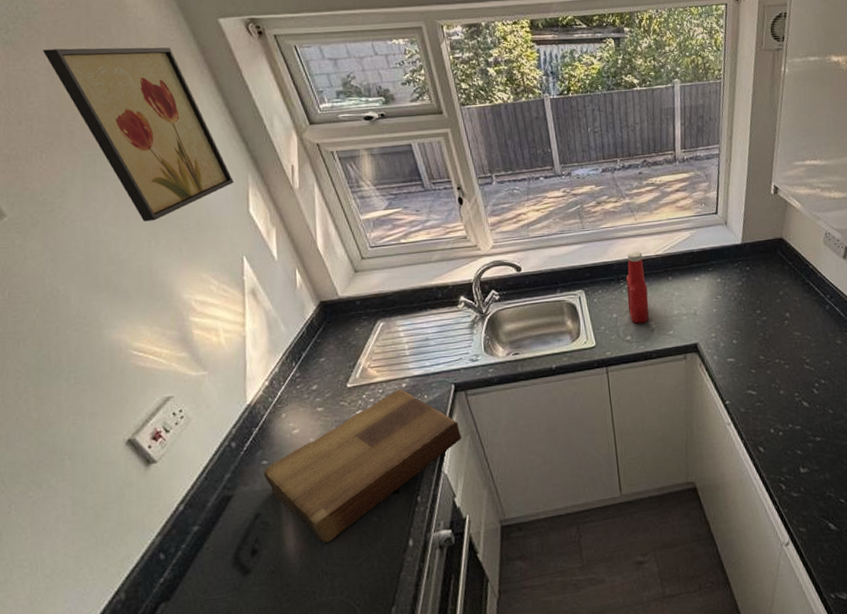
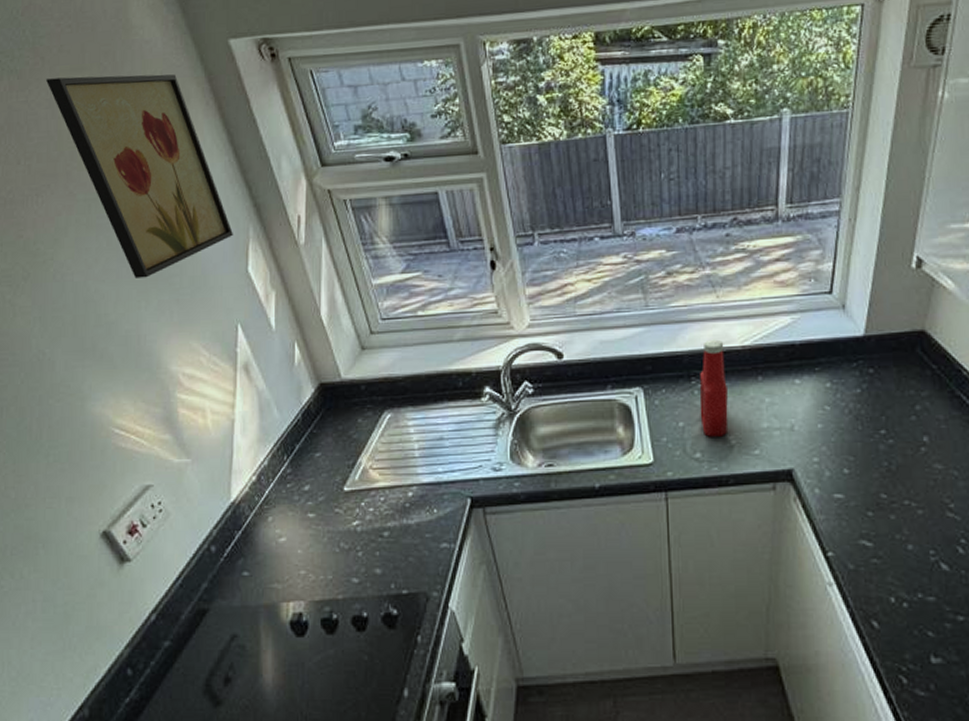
cutting board: present [264,389,461,543] -> none [244,499,475,679]

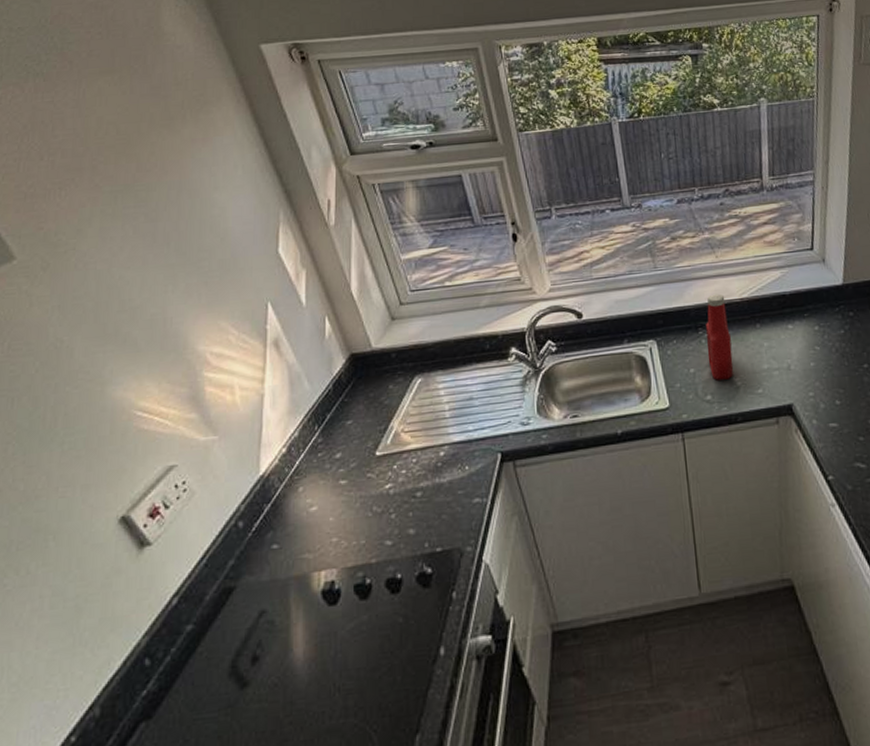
wall art: present [46,74,233,278] -> none [74,75,263,264]

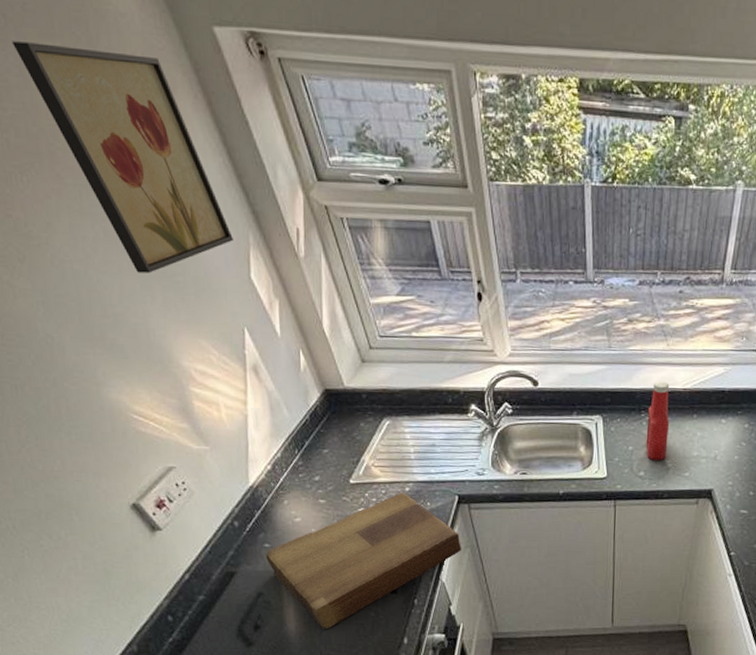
wall art: none [74,75,263,264] -> present [12,41,233,273]
cutting board: none [273,459,507,649] -> present [266,493,461,629]

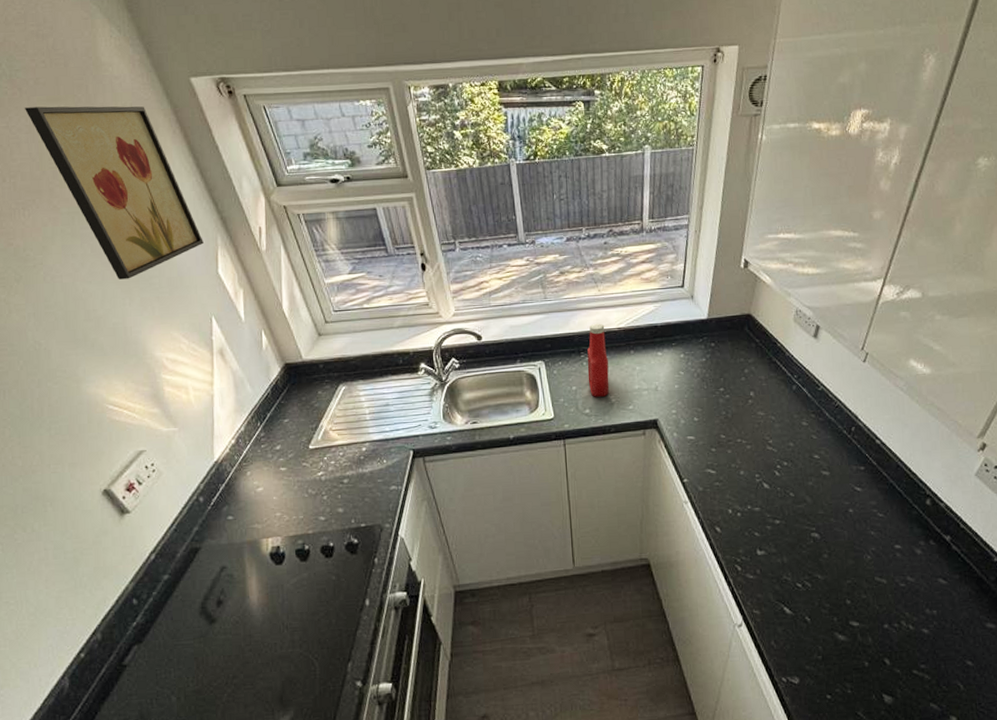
cutting board: present [266,493,461,629] -> none [229,453,418,597]

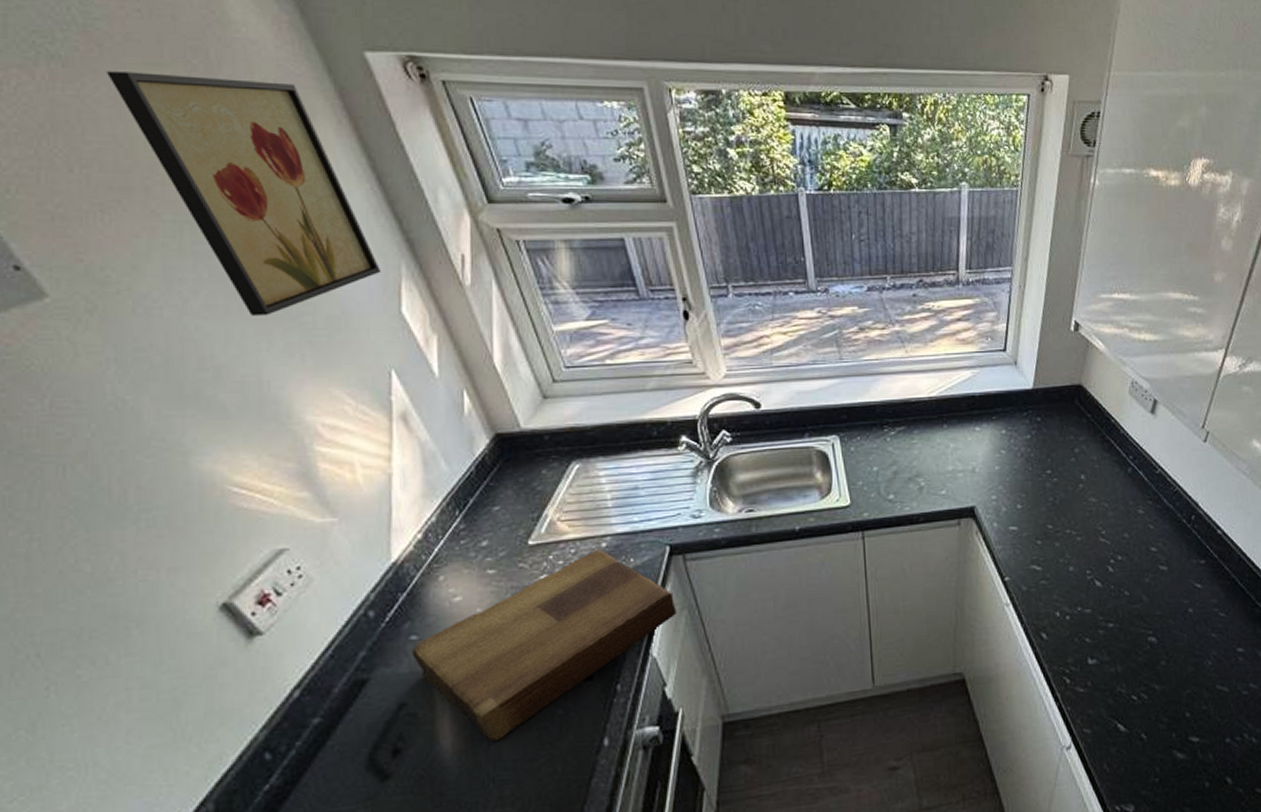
cutting board: none [229,453,418,597] -> present [412,550,676,741]
ketchup bottle: present [587,323,609,397] -> none [891,391,918,480]

